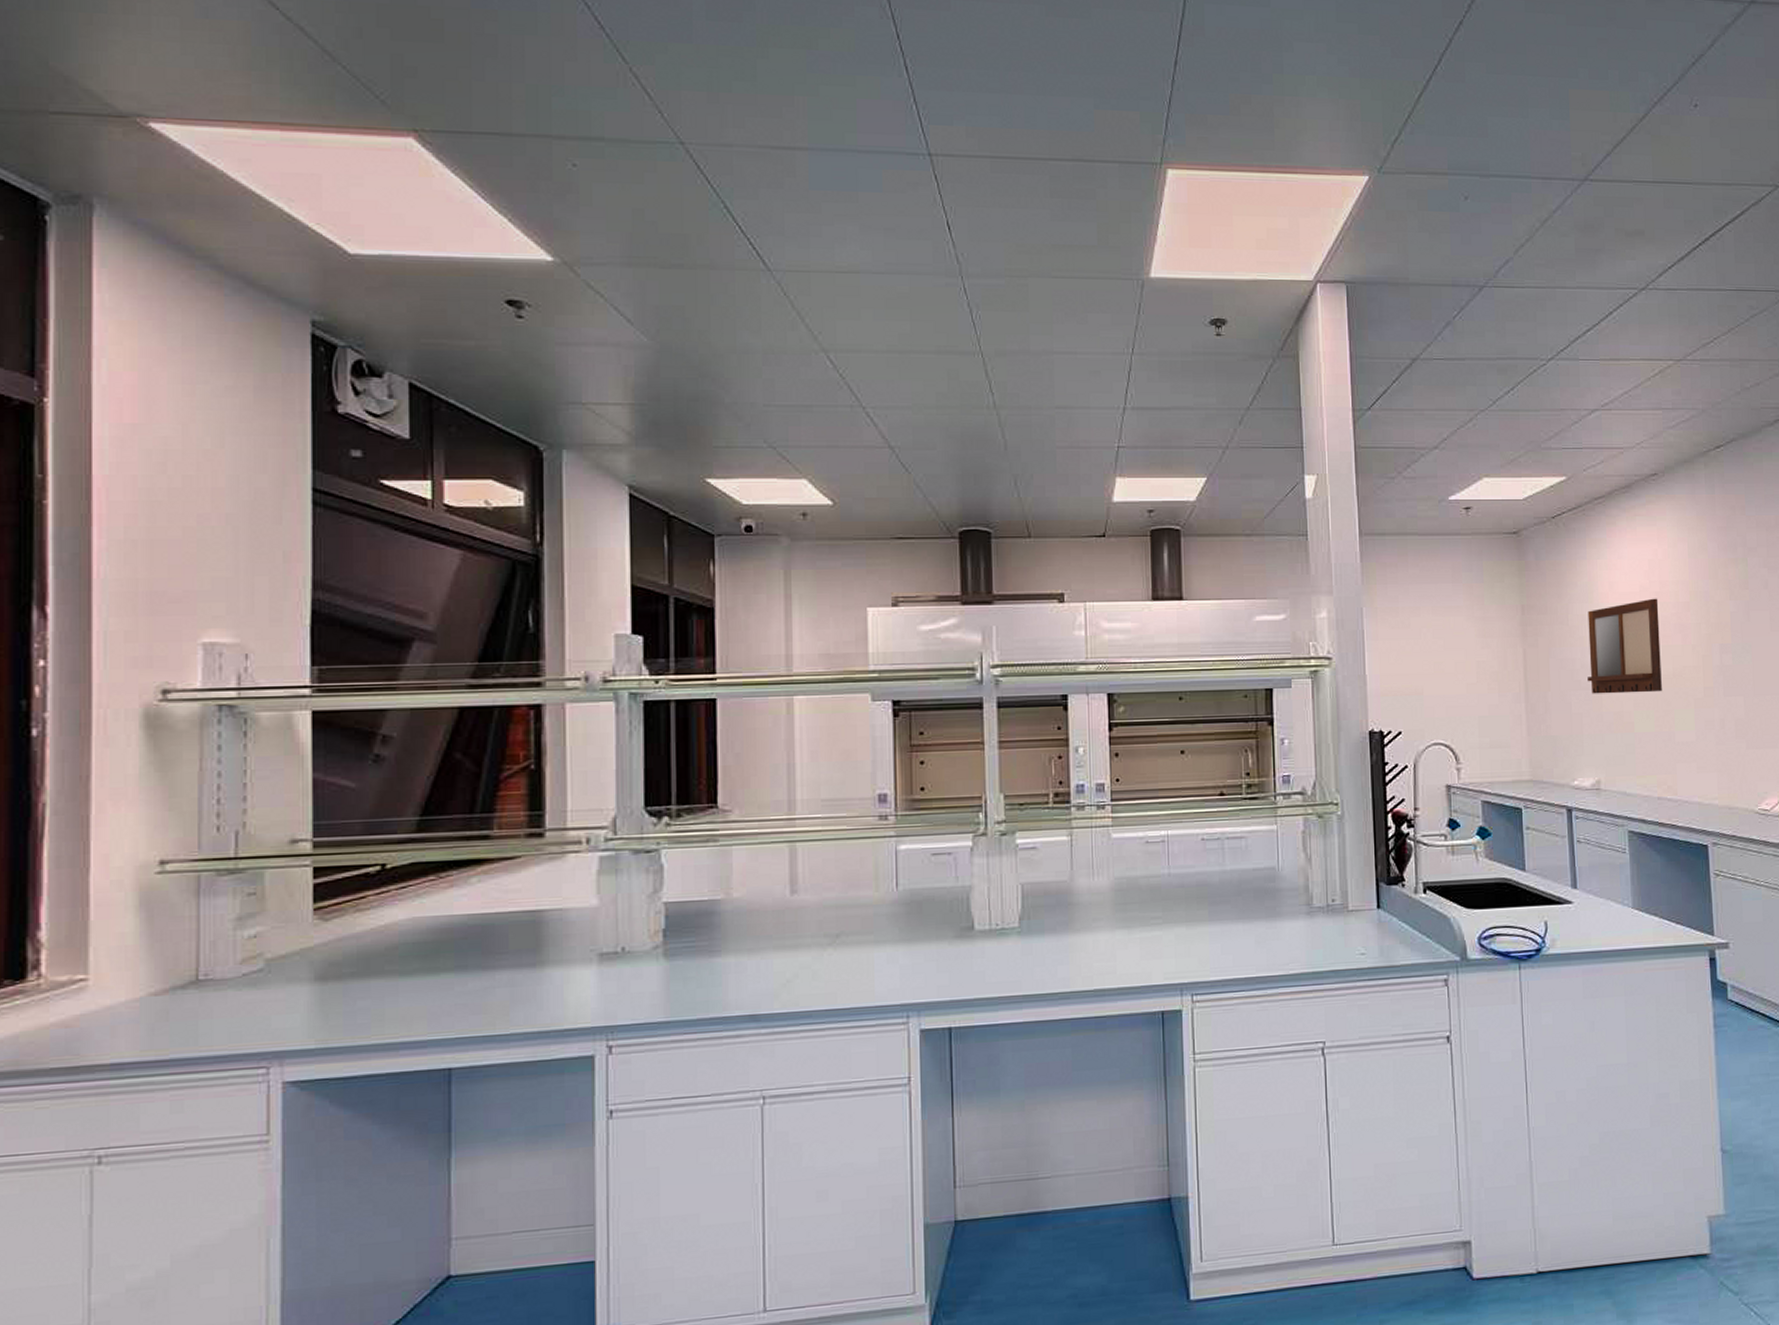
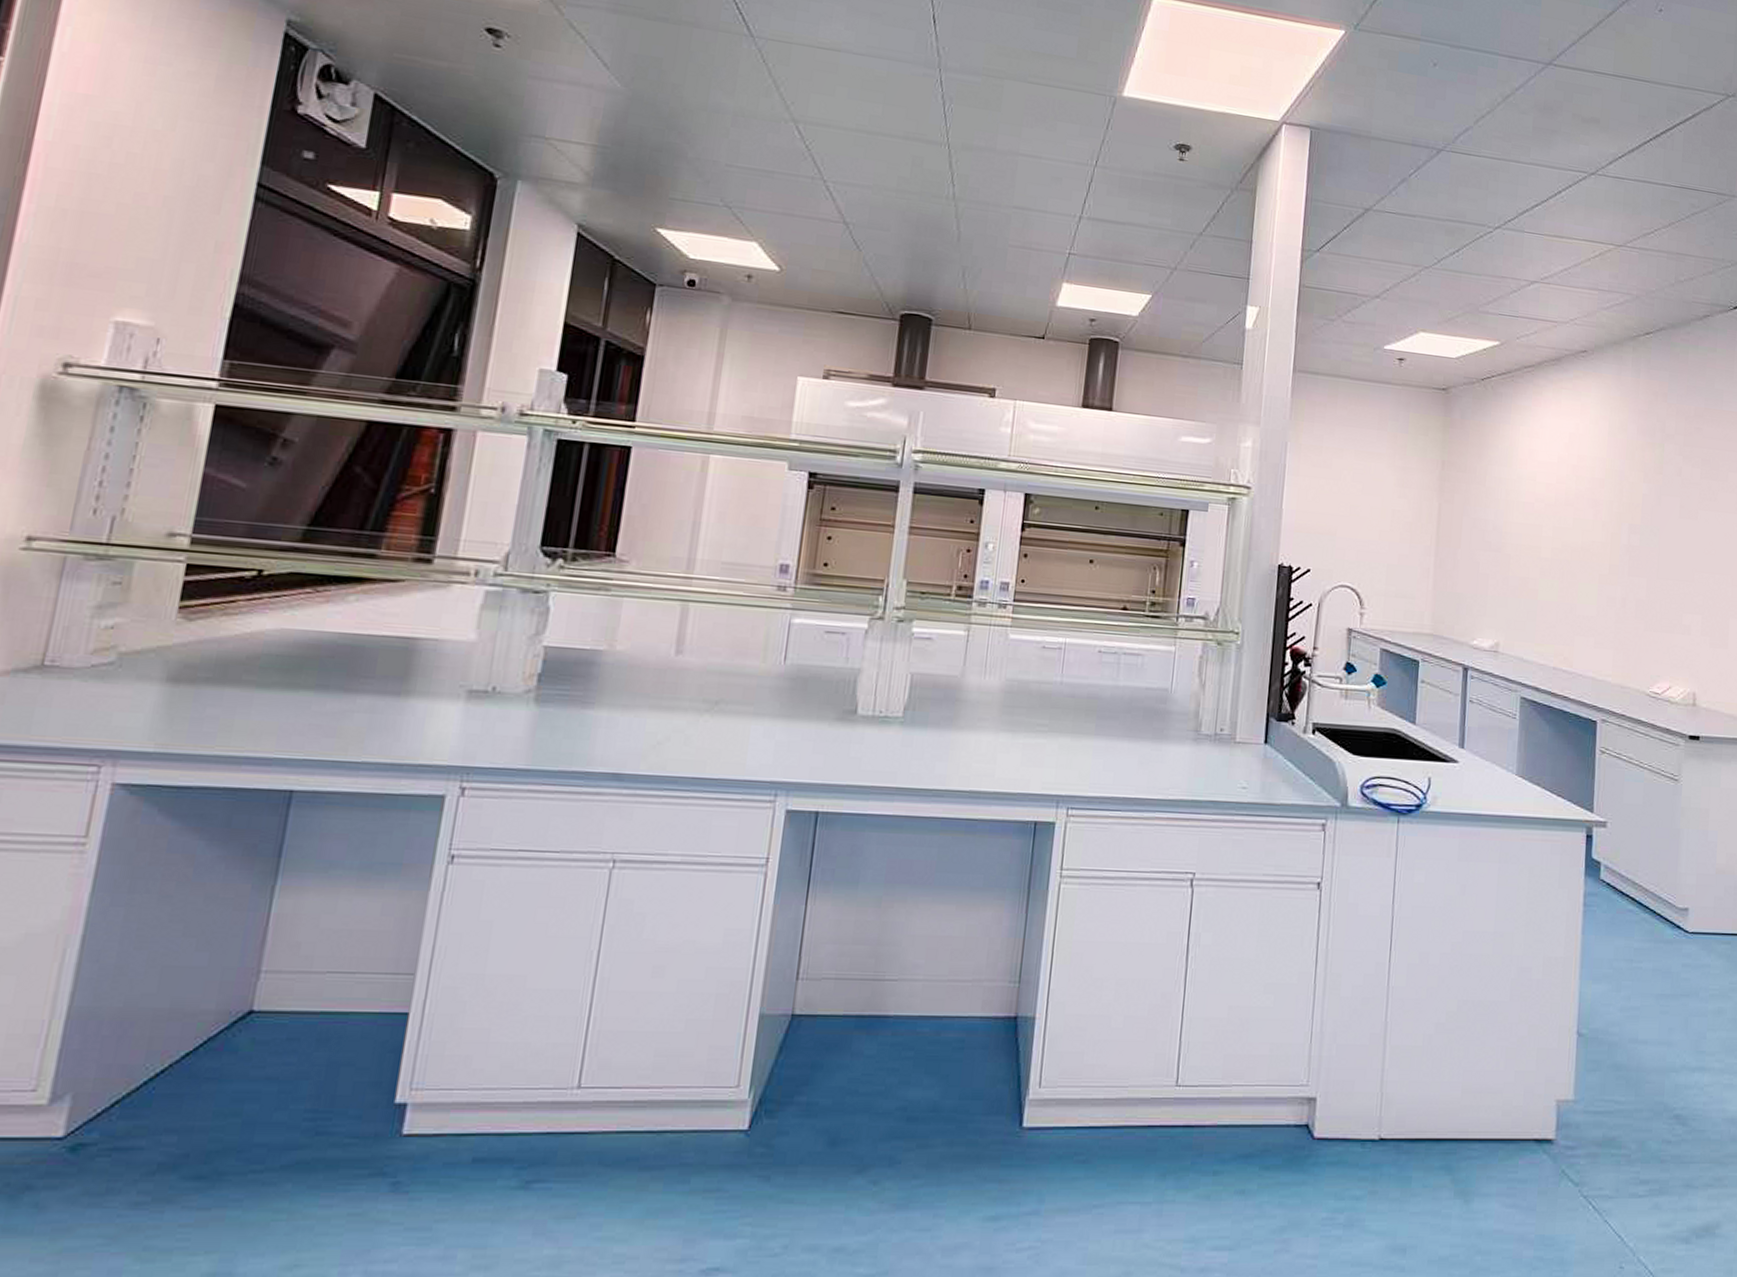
writing board: present [1588,598,1662,694] -> none [1498,470,1575,564]

